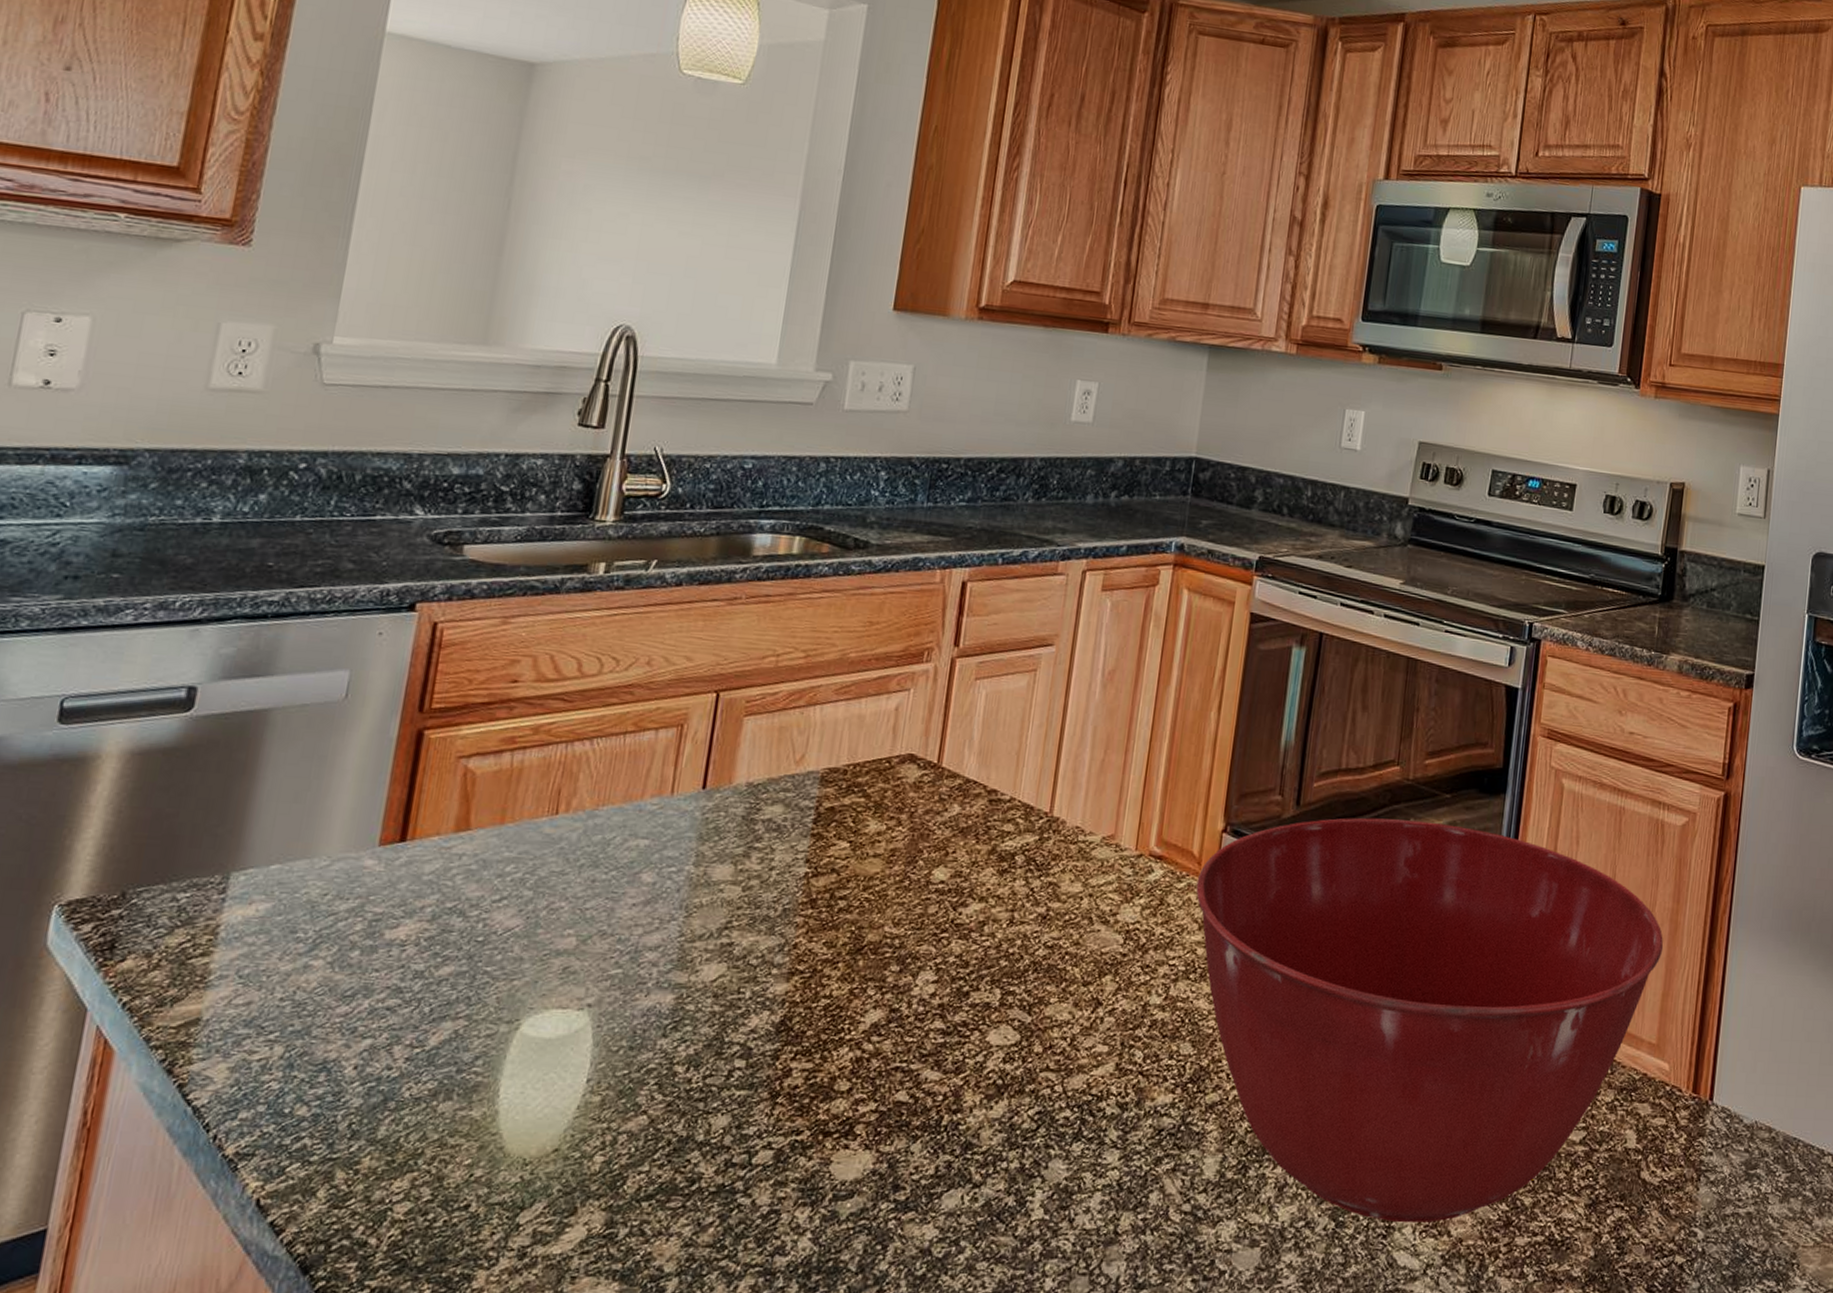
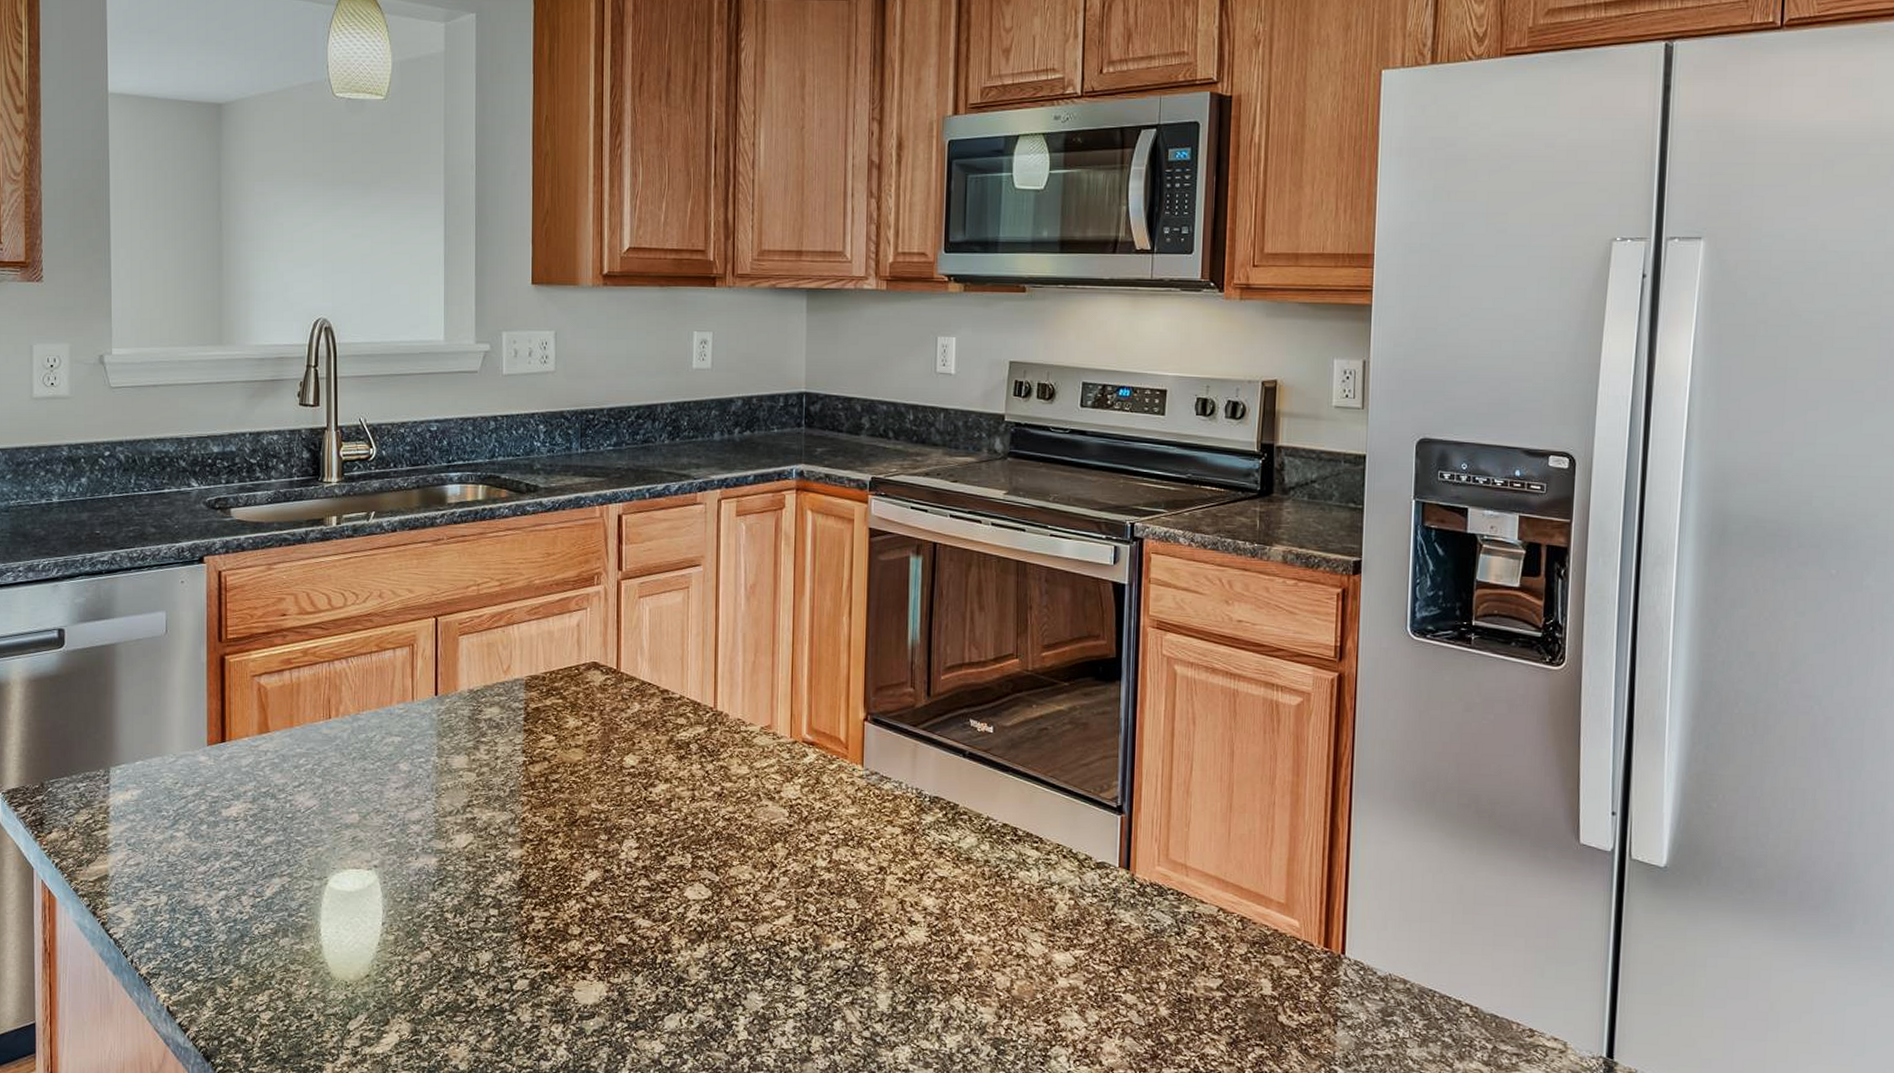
mixing bowl: present [1195,817,1664,1223] -> none [846,705,1286,1053]

